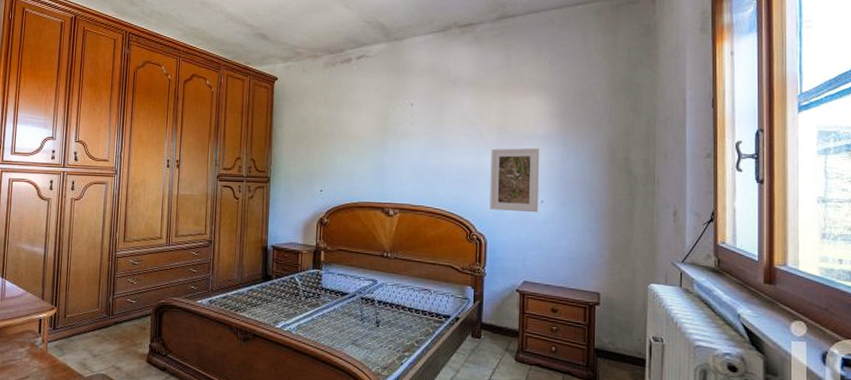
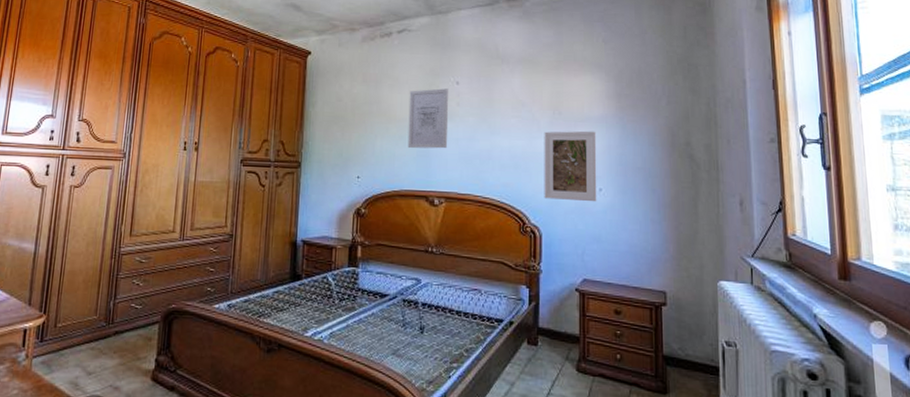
wall art: none [365,110,404,165] -> present [407,88,449,149]

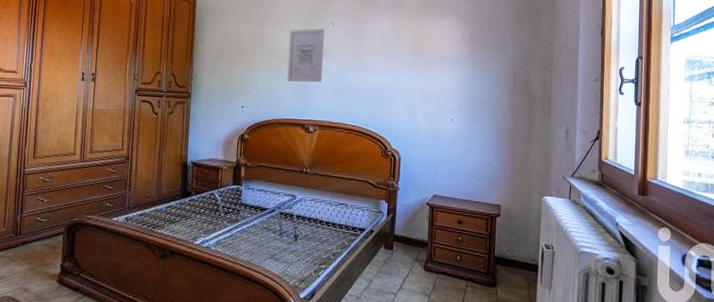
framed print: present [544,130,597,202] -> none [404,68,451,131]

